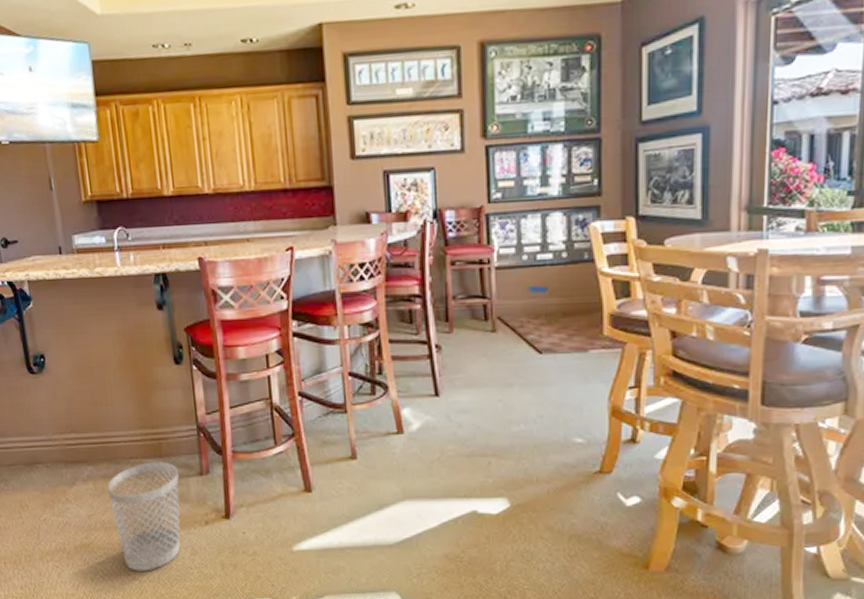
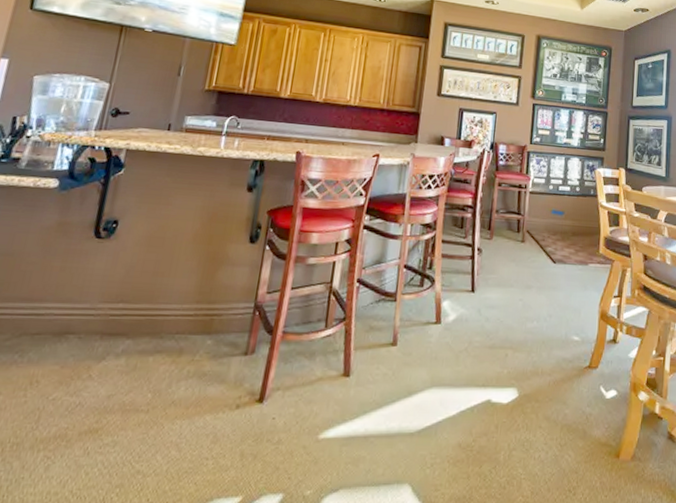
wastebasket: present [107,462,181,572] -> none [132,338,223,463]

